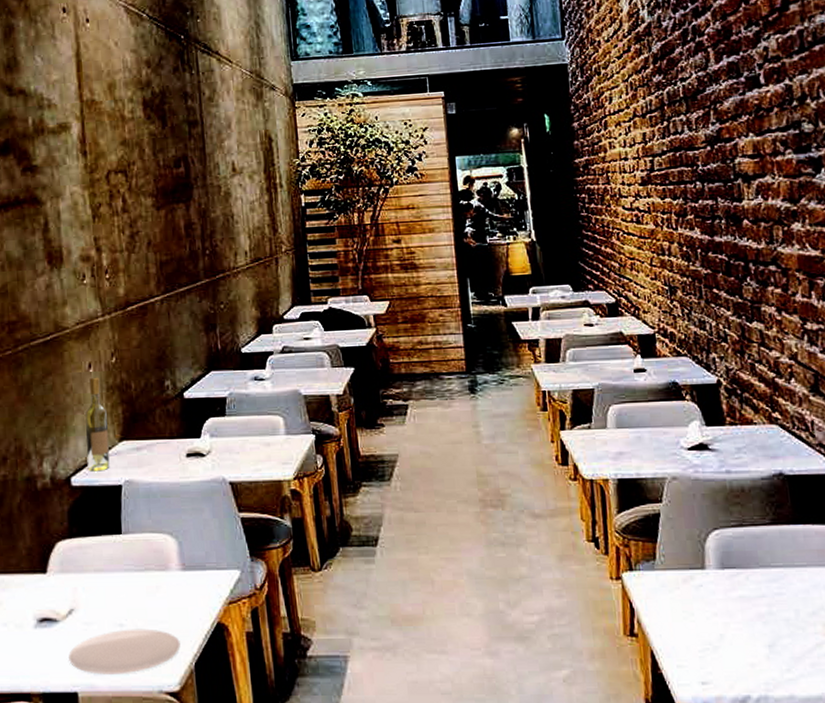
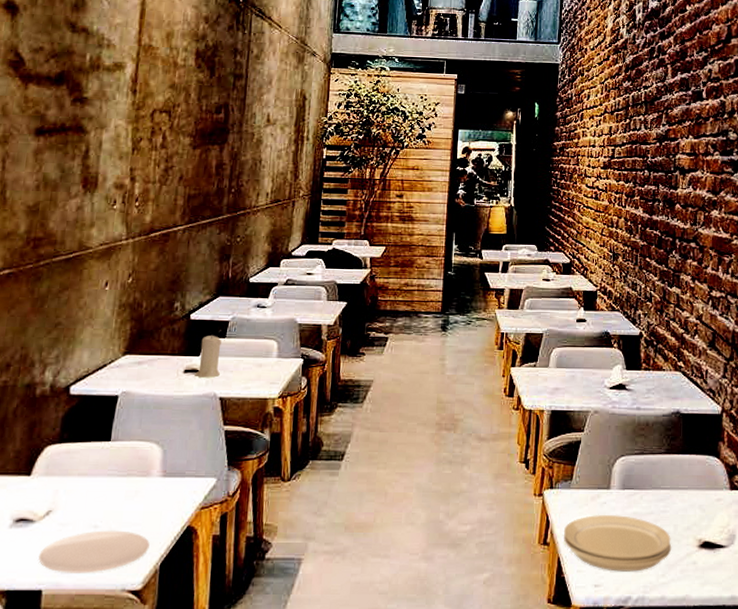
bottle: present [85,377,110,472] -> none [88,294,116,382]
candle: none [198,413,227,463] -> present [194,335,222,379]
plate: none [653,600,796,666] -> present [563,515,672,572]

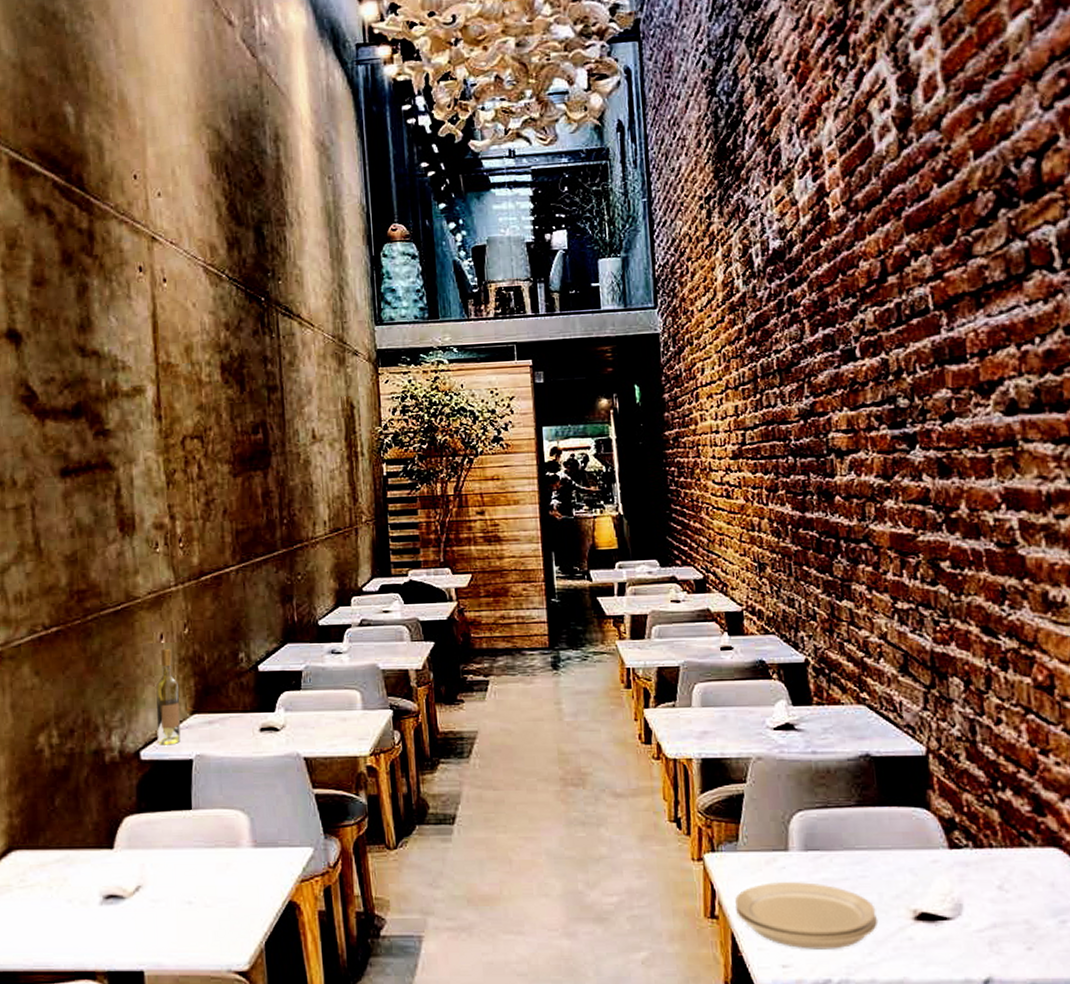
plate: present [39,530,150,573] -> none [135,906,251,953]
bottle: none [88,294,116,382] -> present [155,648,181,745]
candle: present [194,335,222,379] -> none [272,687,301,737]

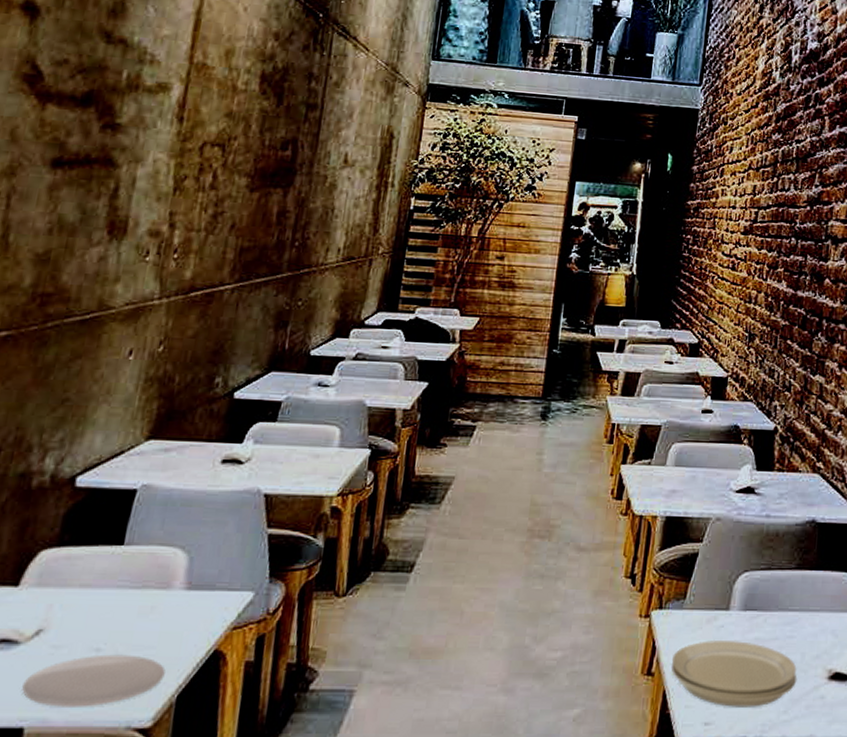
plate: none [135,906,251,953] -> present [22,654,166,707]
bottle: present [155,648,181,745] -> none [99,365,140,472]

